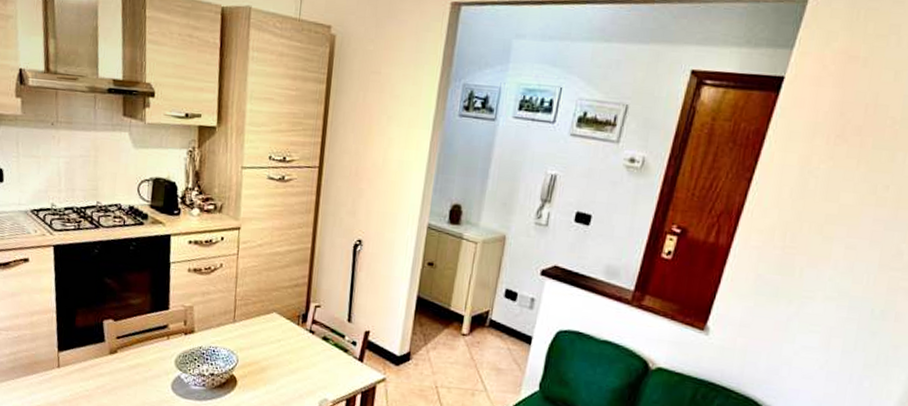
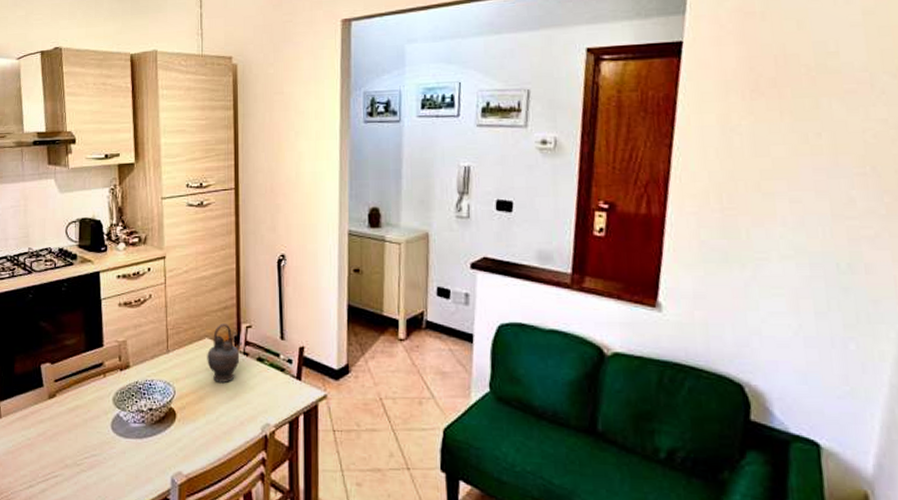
teapot: none [272,300,310,357] -> present [207,324,242,382]

